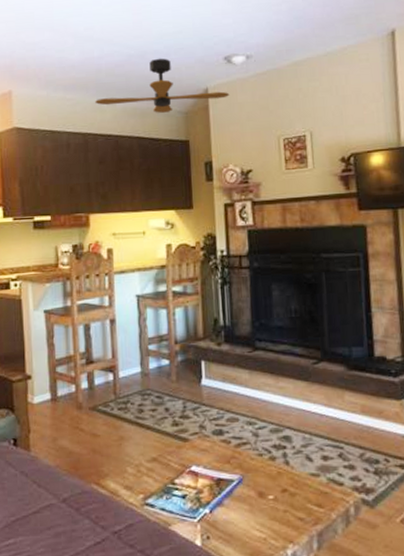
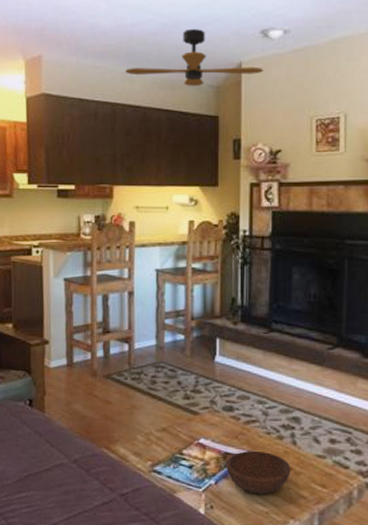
bowl: none [218,474,286,520] -> present [225,450,291,494]

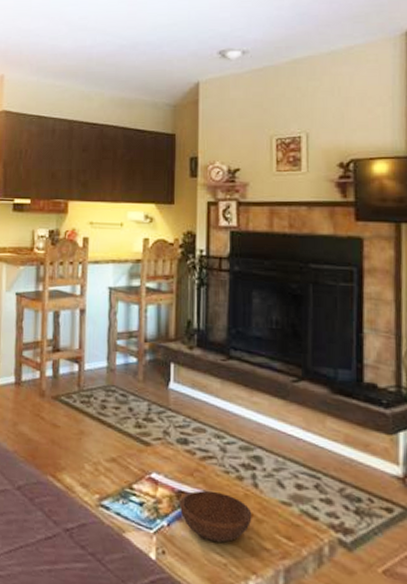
ceiling fan: present [125,28,264,86] -> none [83,49,222,104]

